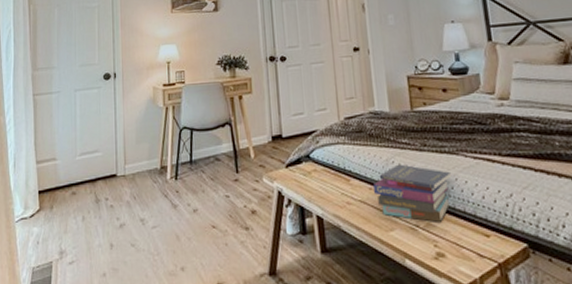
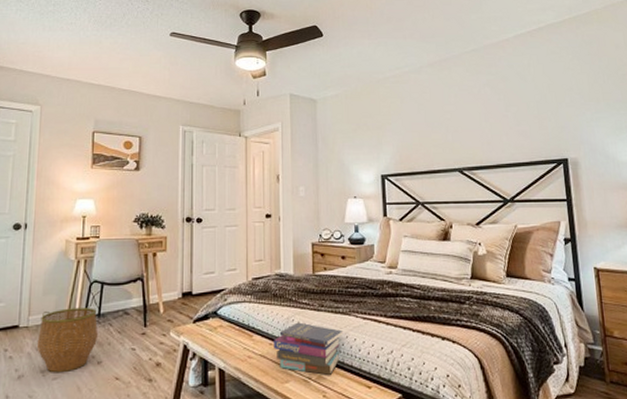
basket: none [134,155,192,222] -> present [36,308,99,373]

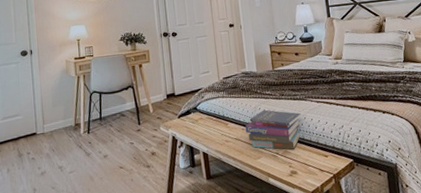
basket: present [36,308,99,373] -> none [53,113,102,168]

